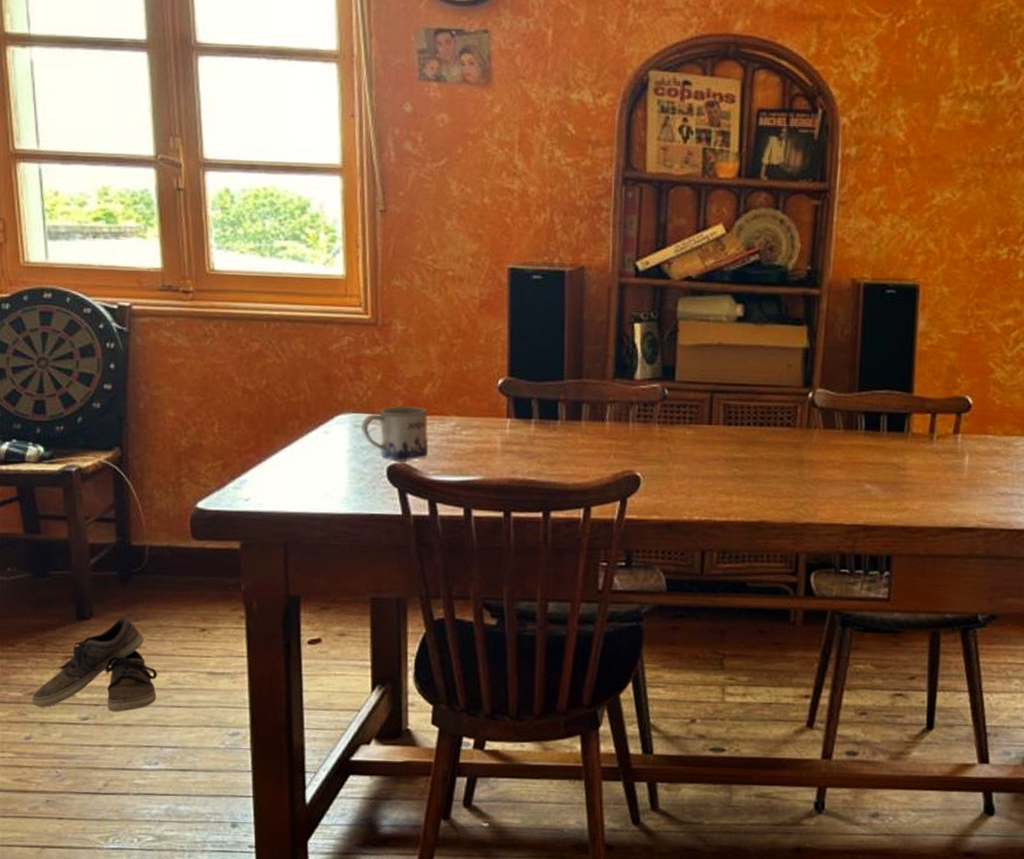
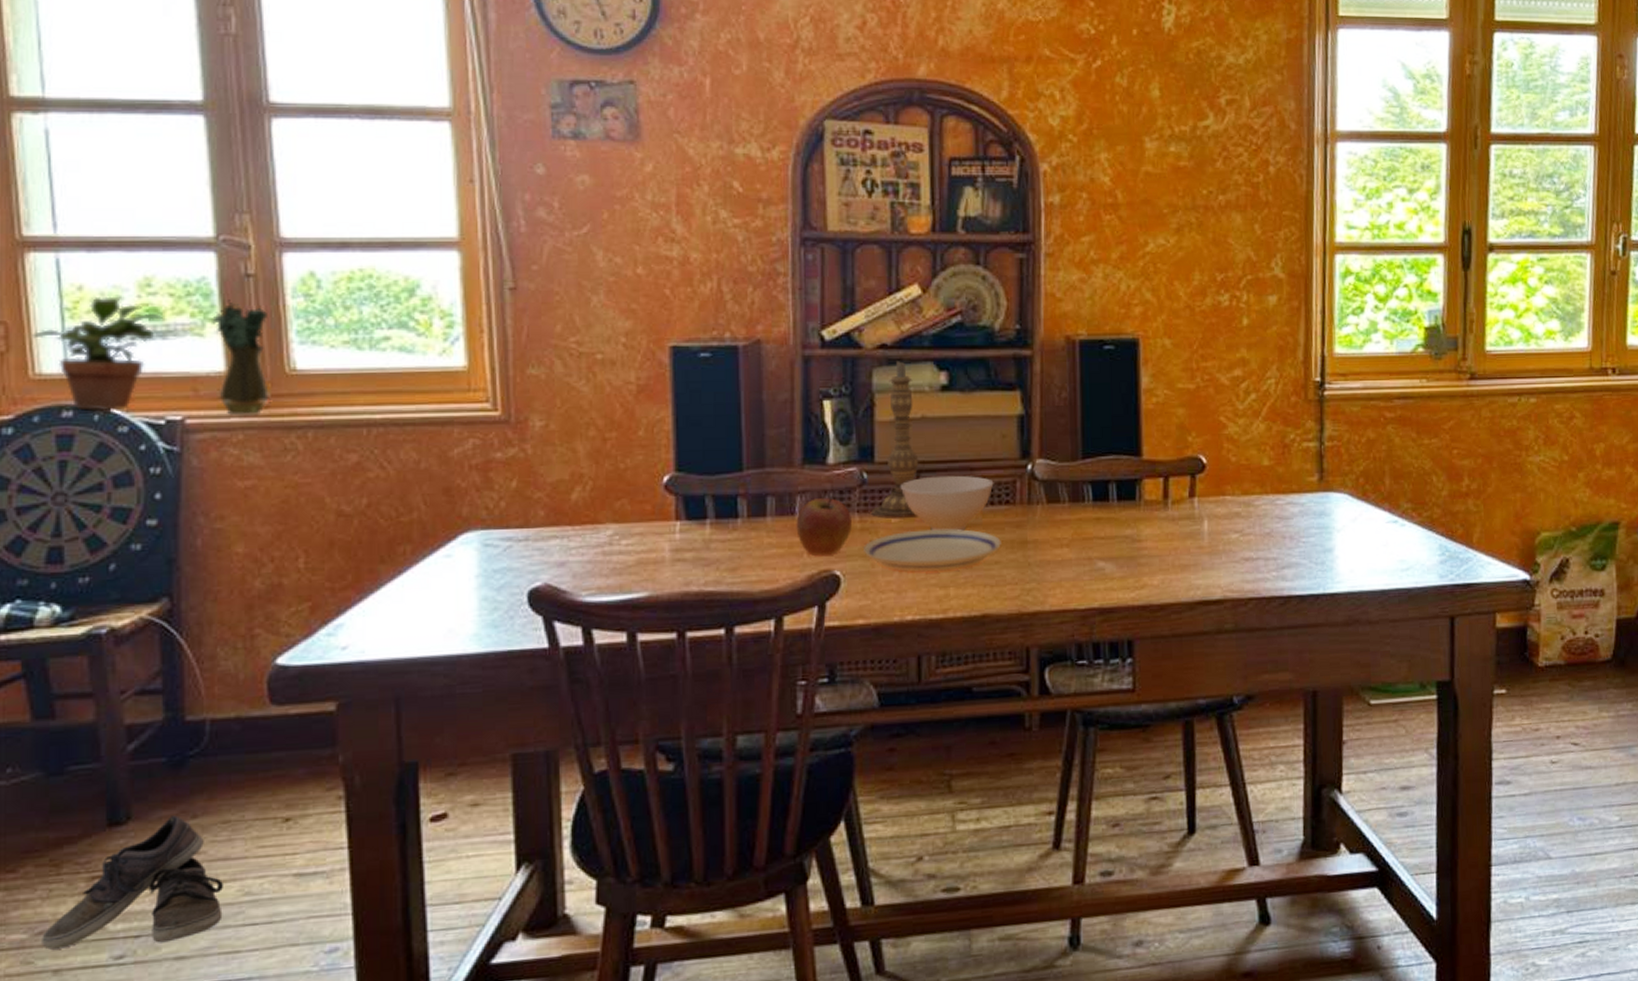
potted plant: none [22,201,116,296] -> present [32,296,162,412]
vase: none [151,209,194,306] -> present [210,300,269,416]
mug: present [362,405,429,461] -> none [493,515,580,583]
fruit: none [605,406,653,458] -> present [796,495,852,556]
plate: none [661,443,781,481] -> present [864,529,1001,573]
candlestick: none [670,290,714,433] -> present [871,358,919,520]
bowl: none [695,397,778,447] -> present [900,475,994,531]

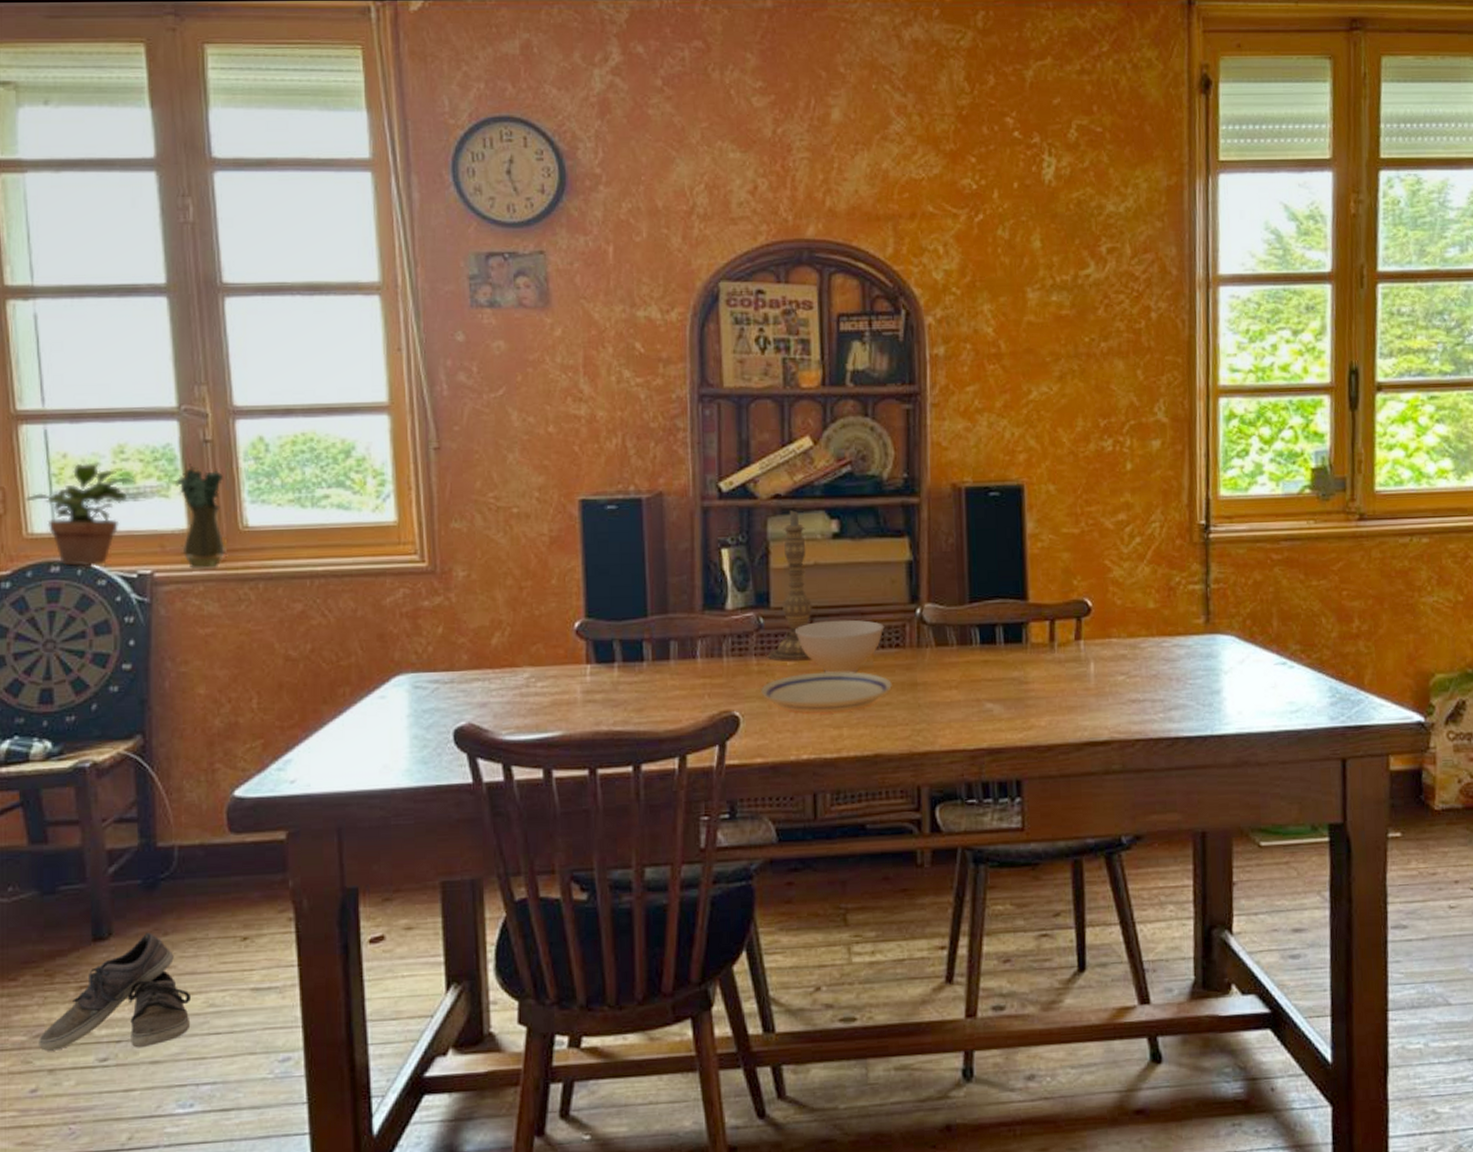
fruit: present [796,495,852,556] -> none [697,639,750,697]

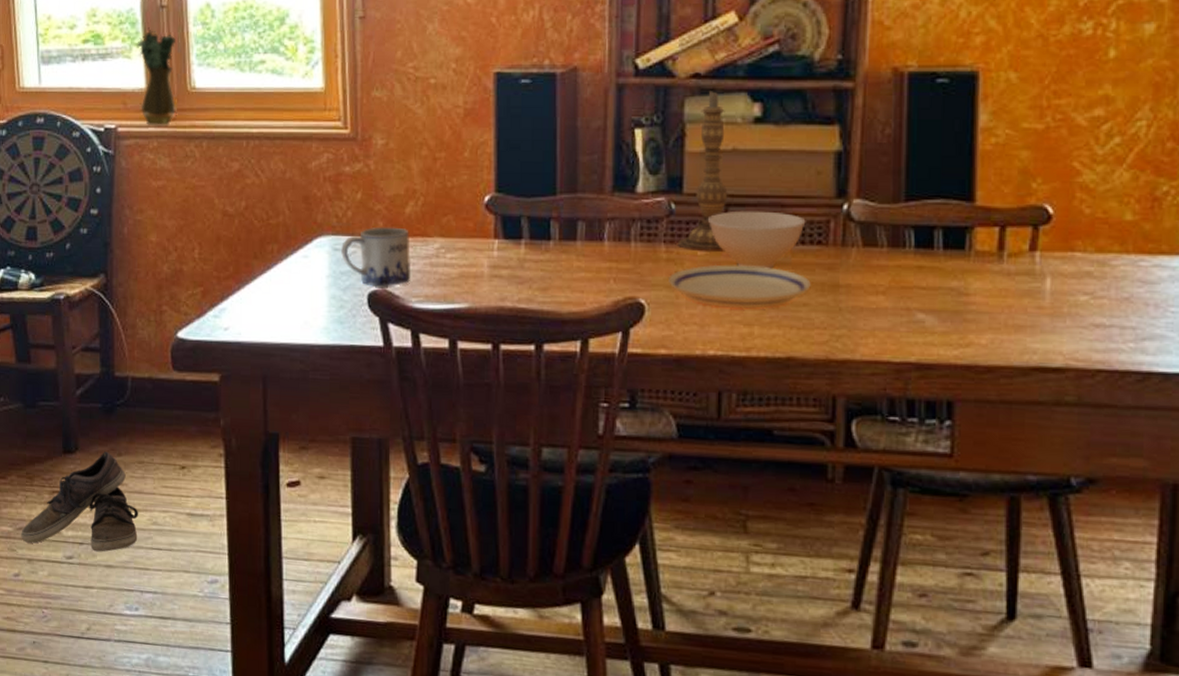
potted plant: present [25,463,134,567] -> none [18,24,103,119]
mug: none [422,659,500,723] -> present [341,226,411,287]

